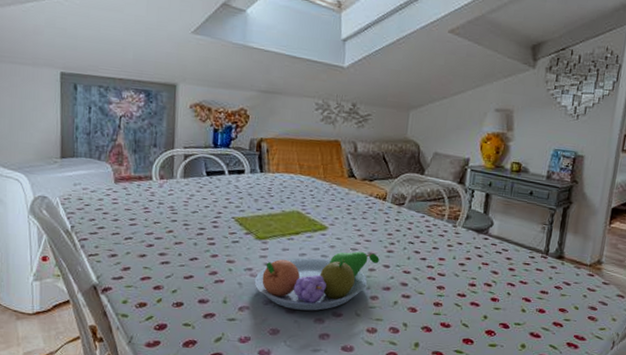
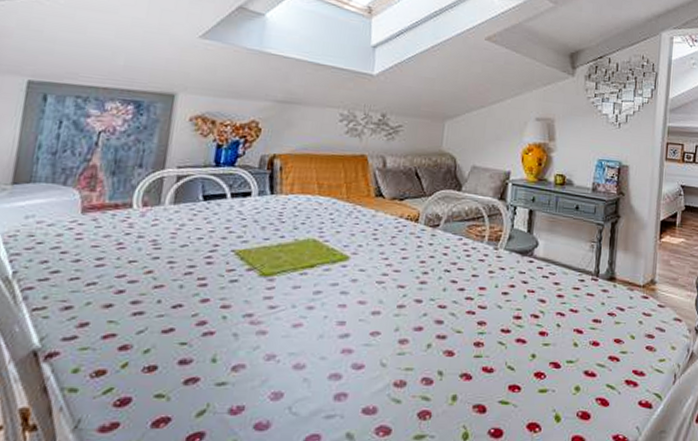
fruit bowl: present [254,251,380,311] -> none [254,285,410,364]

